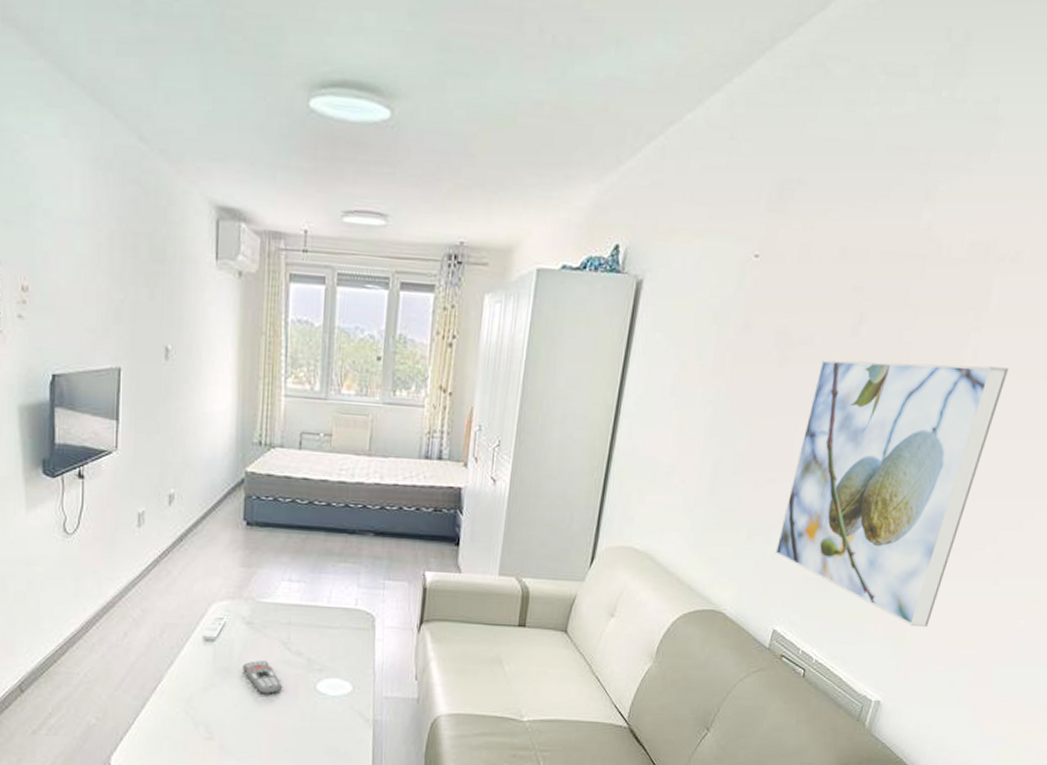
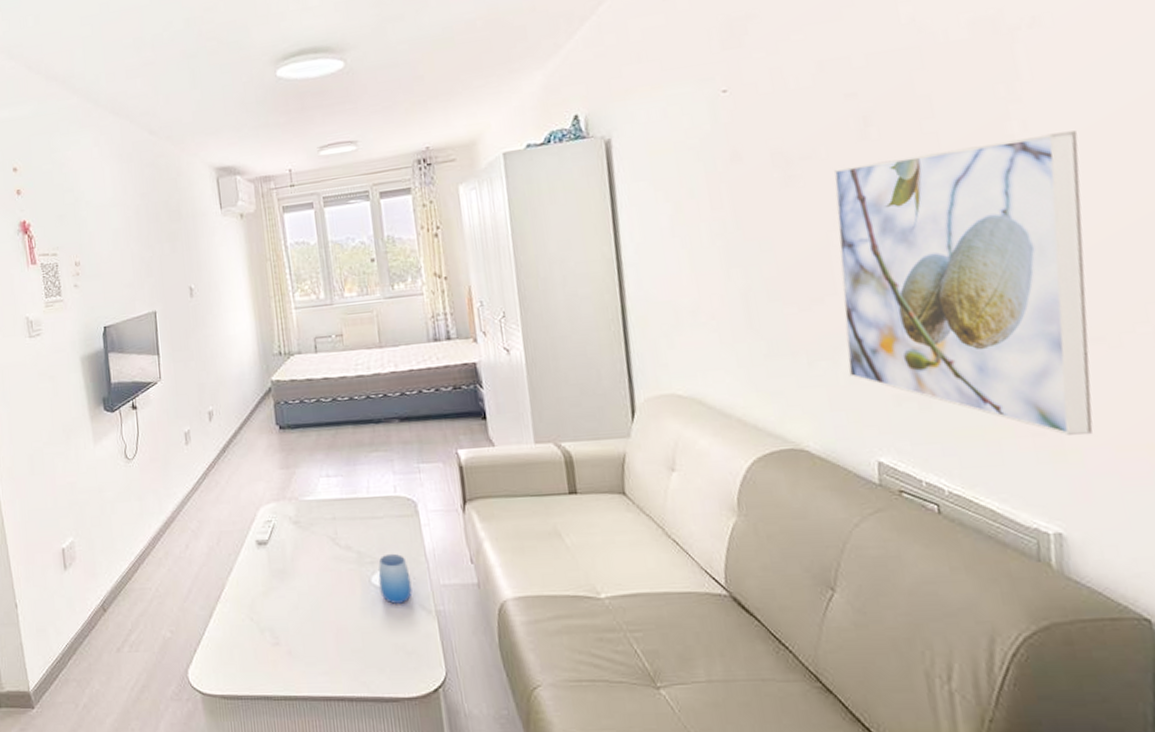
remote control: present [243,661,282,695] -> none [297,559,338,594]
cup: none [323,663,355,711] -> present [378,553,412,604]

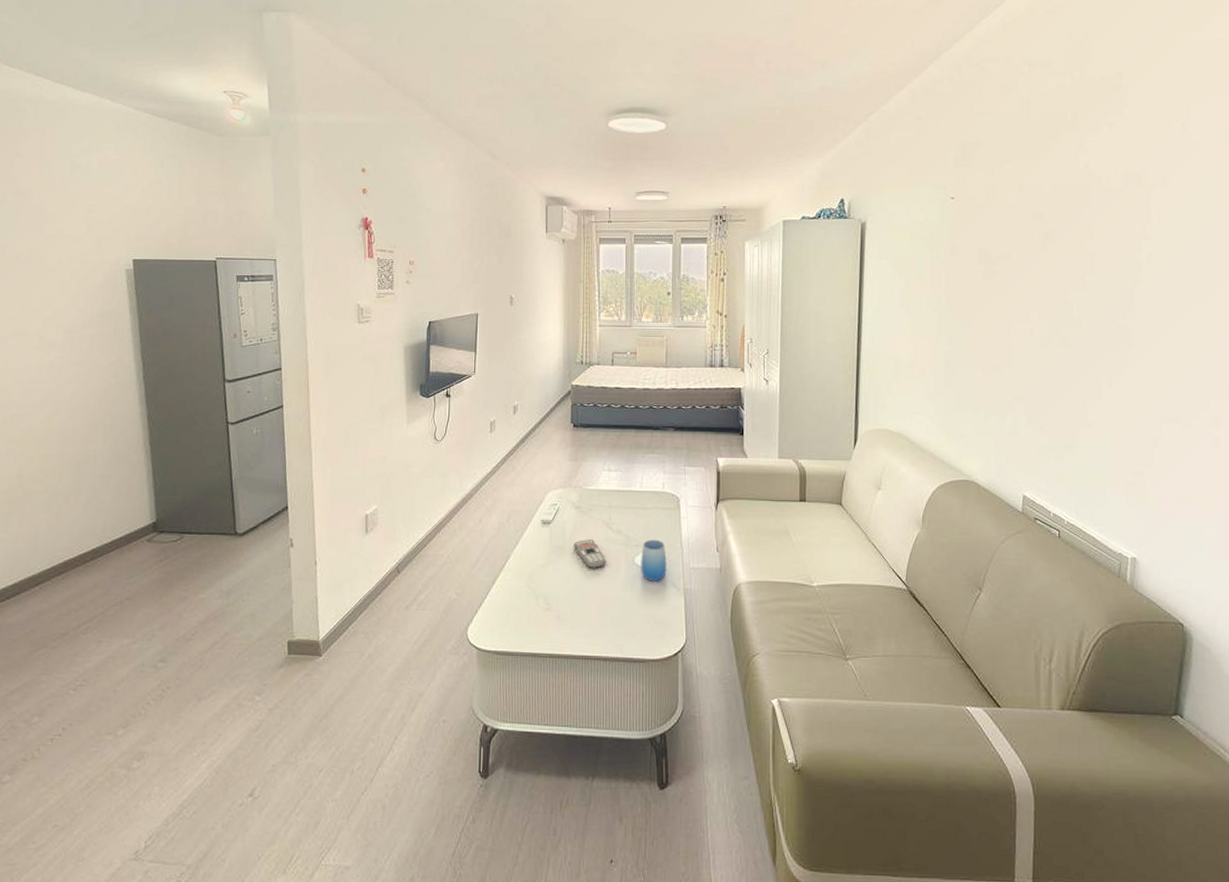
remote control: none [297,559,338,594] -> present [574,539,606,569]
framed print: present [833,130,1093,437] -> none [1011,266,1181,488]

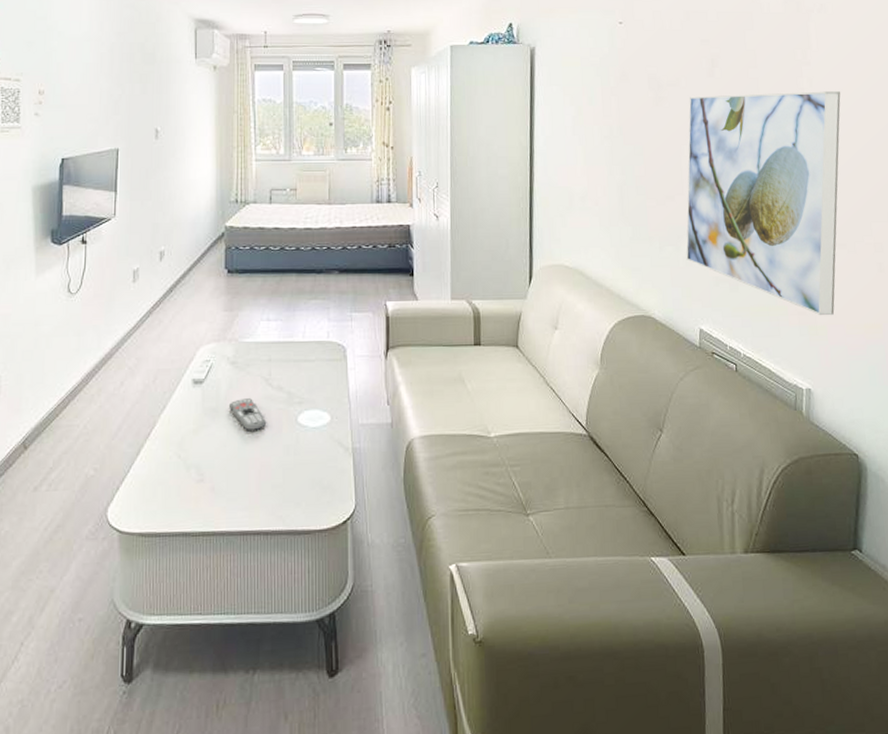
cup: present [641,539,667,581] -> none [304,394,333,442]
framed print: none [1011,266,1181,488] -> present [686,91,841,316]

